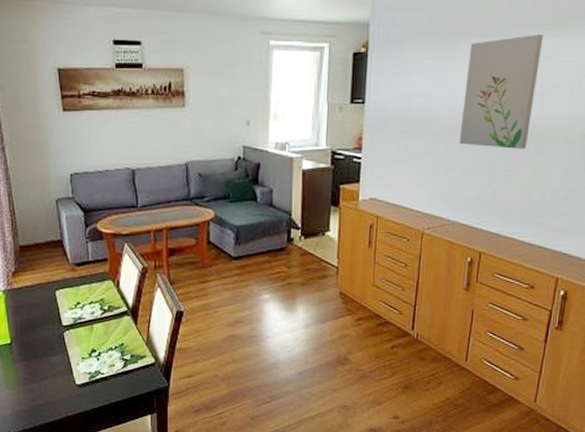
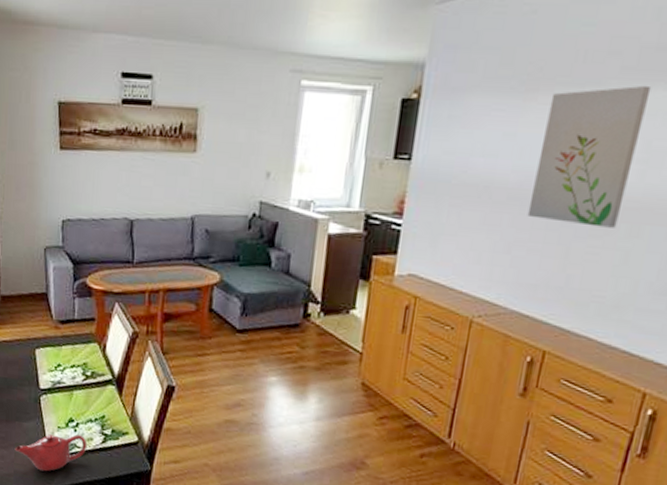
teapot: none [44,363,110,399] -> present [15,434,88,472]

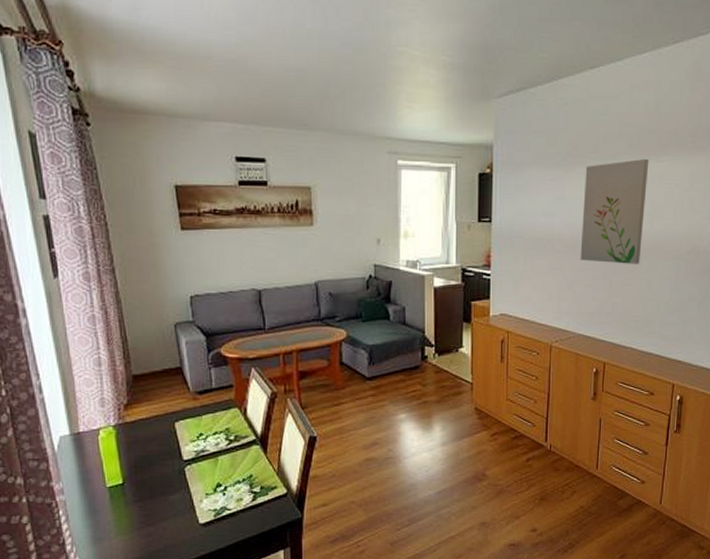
teapot: present [15,434,88,472] -> none [162,497,238,540]

